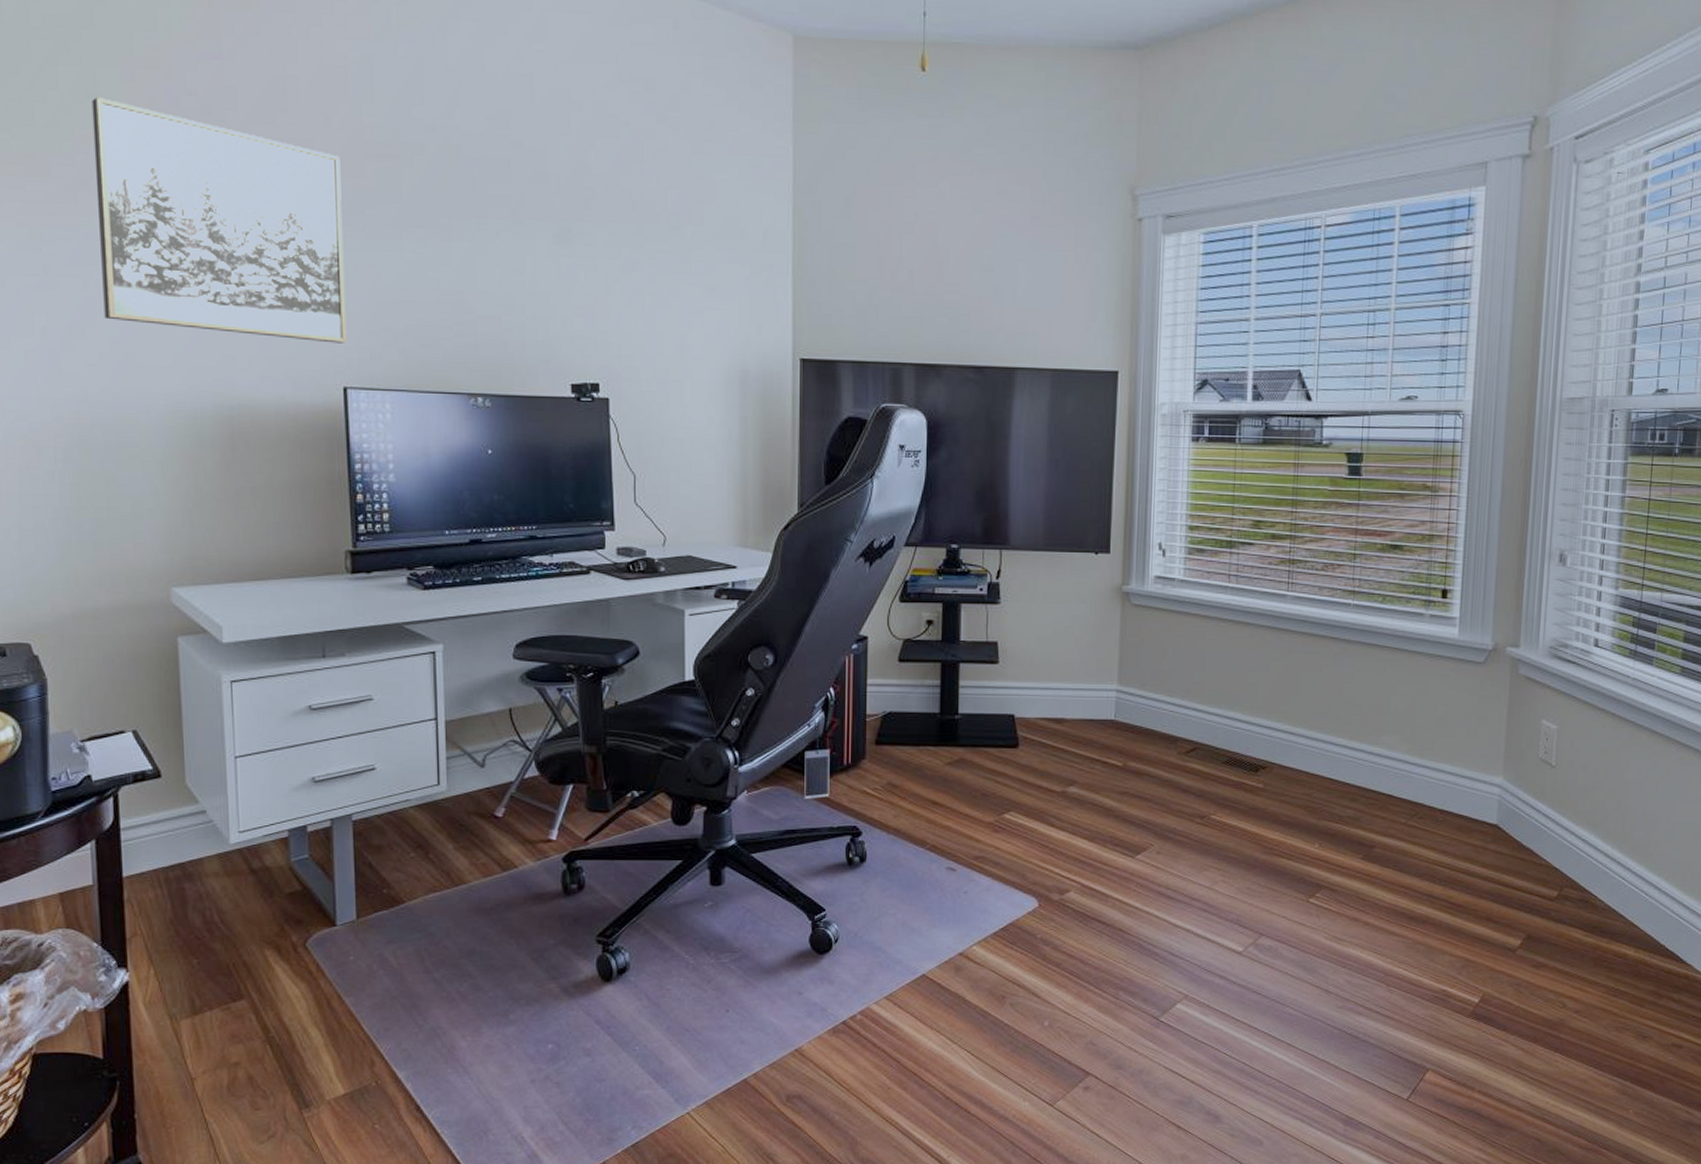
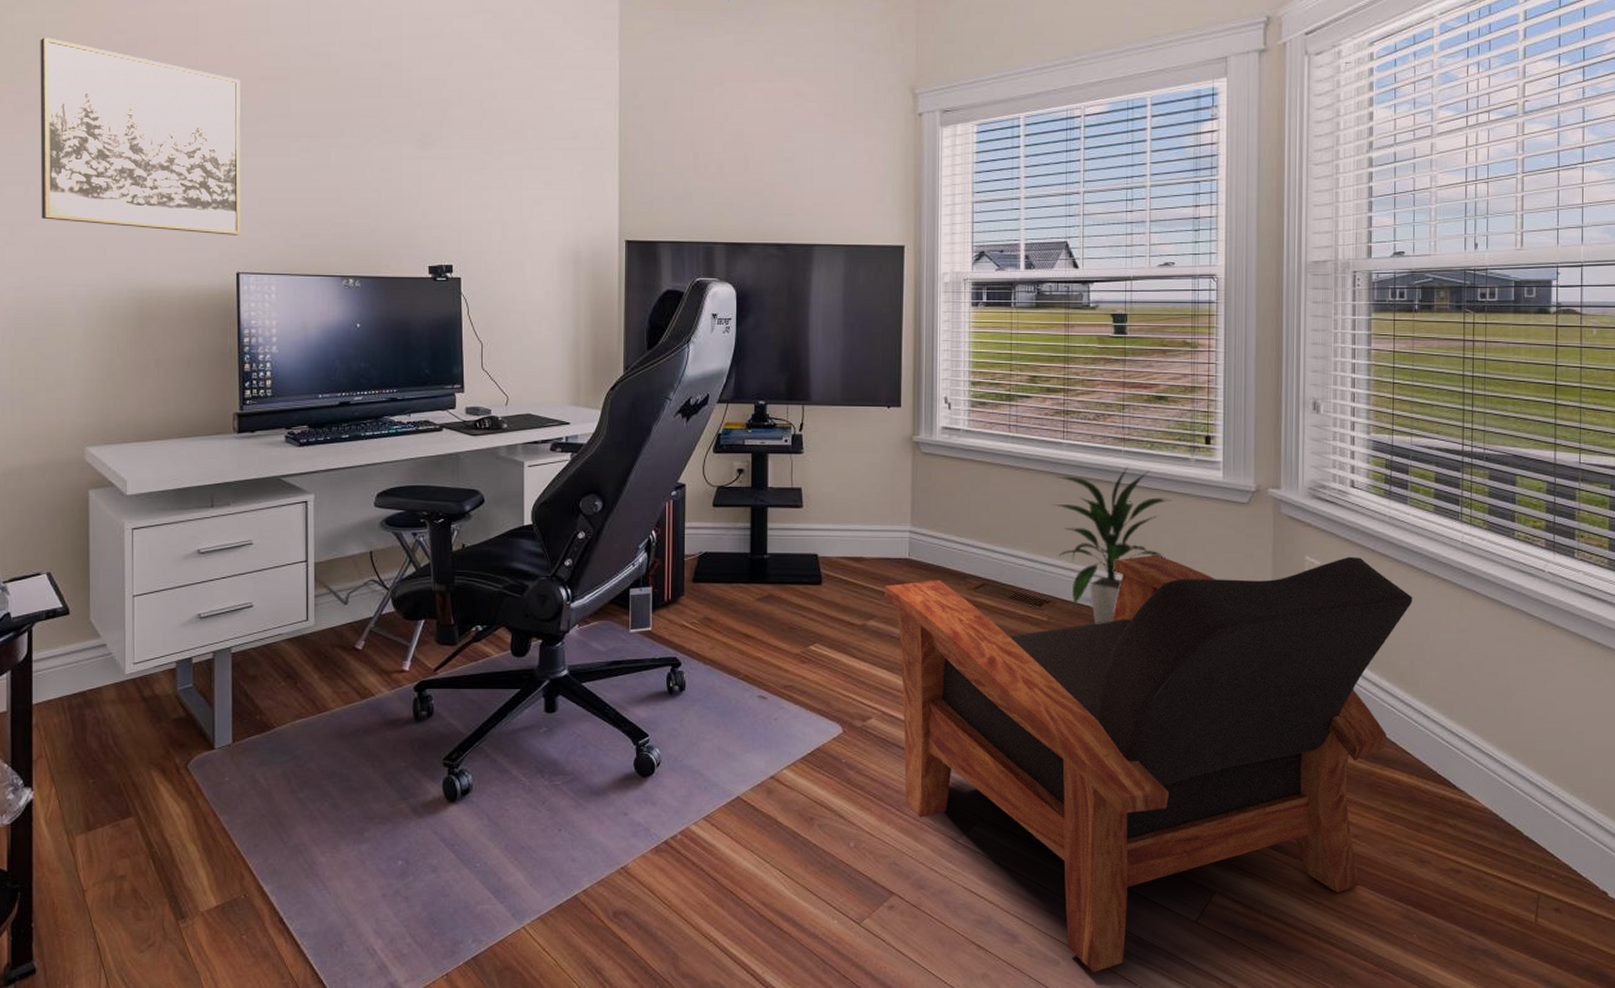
armchair: none [1086,717,1652,1152] -> present [883,554,1413,972]
indoor plant: none [1271,620,1403,792] -> present [1050,465,1172,624]

